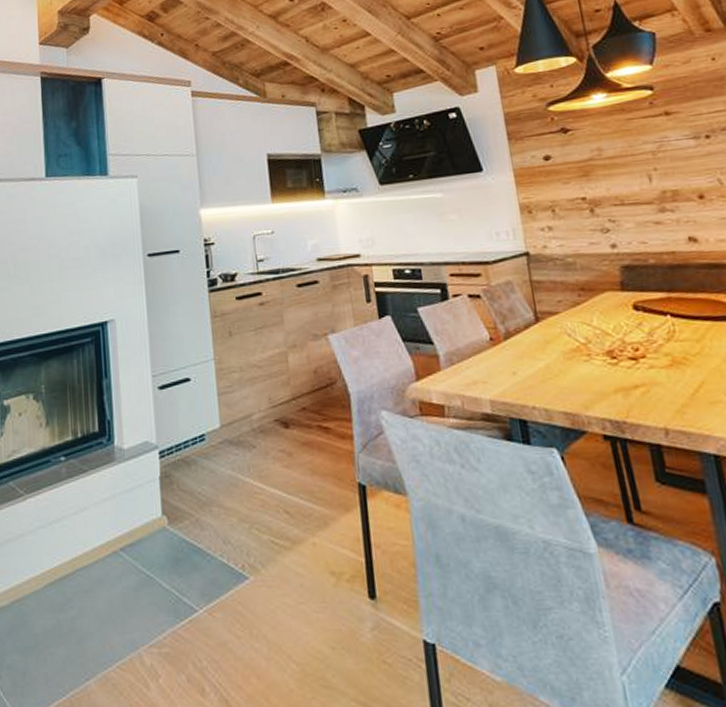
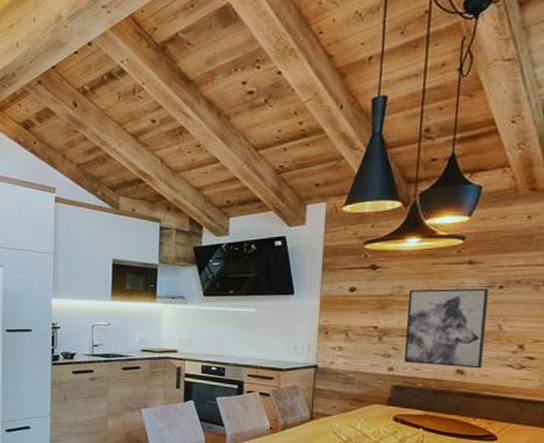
wall art: none [610,139,715,236] -> present [404,288,489,369]

